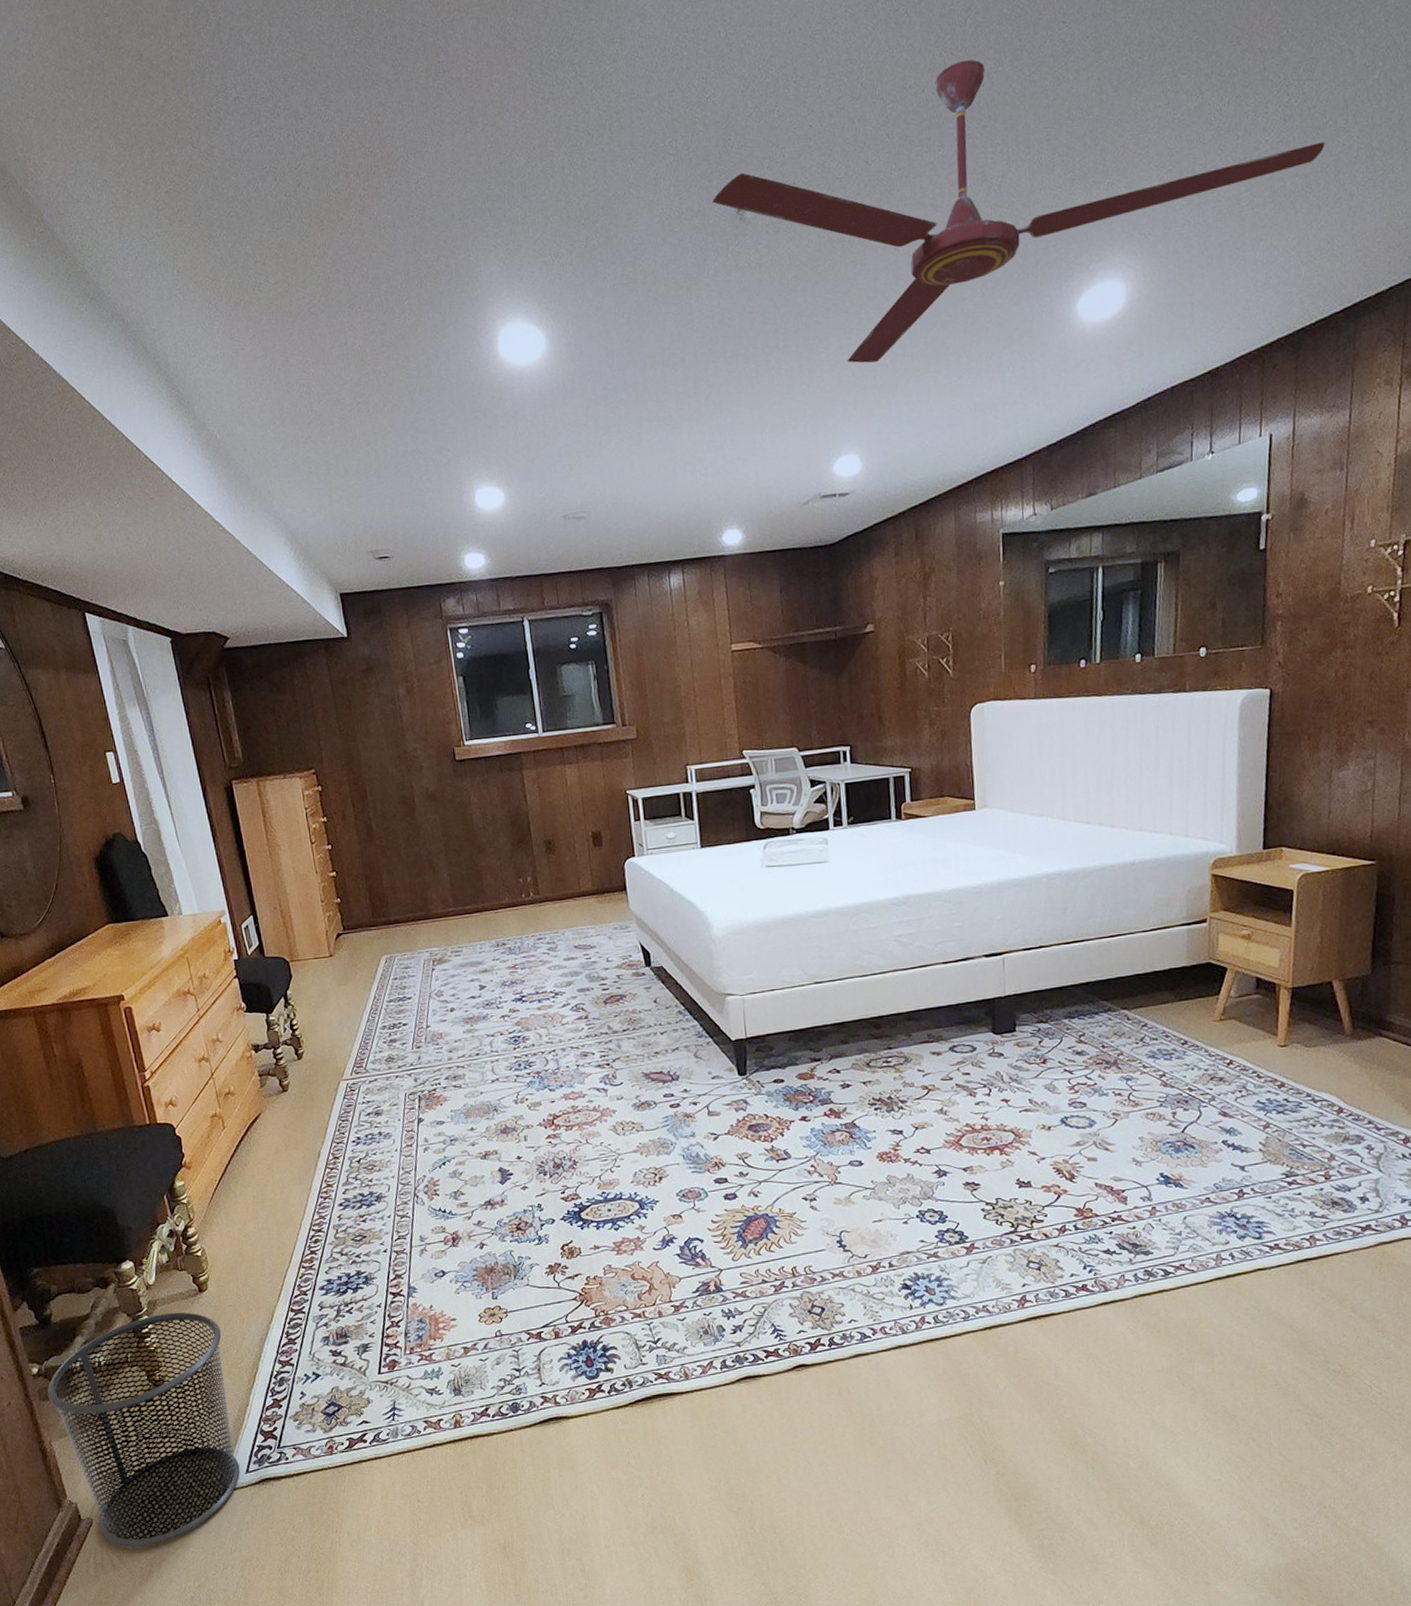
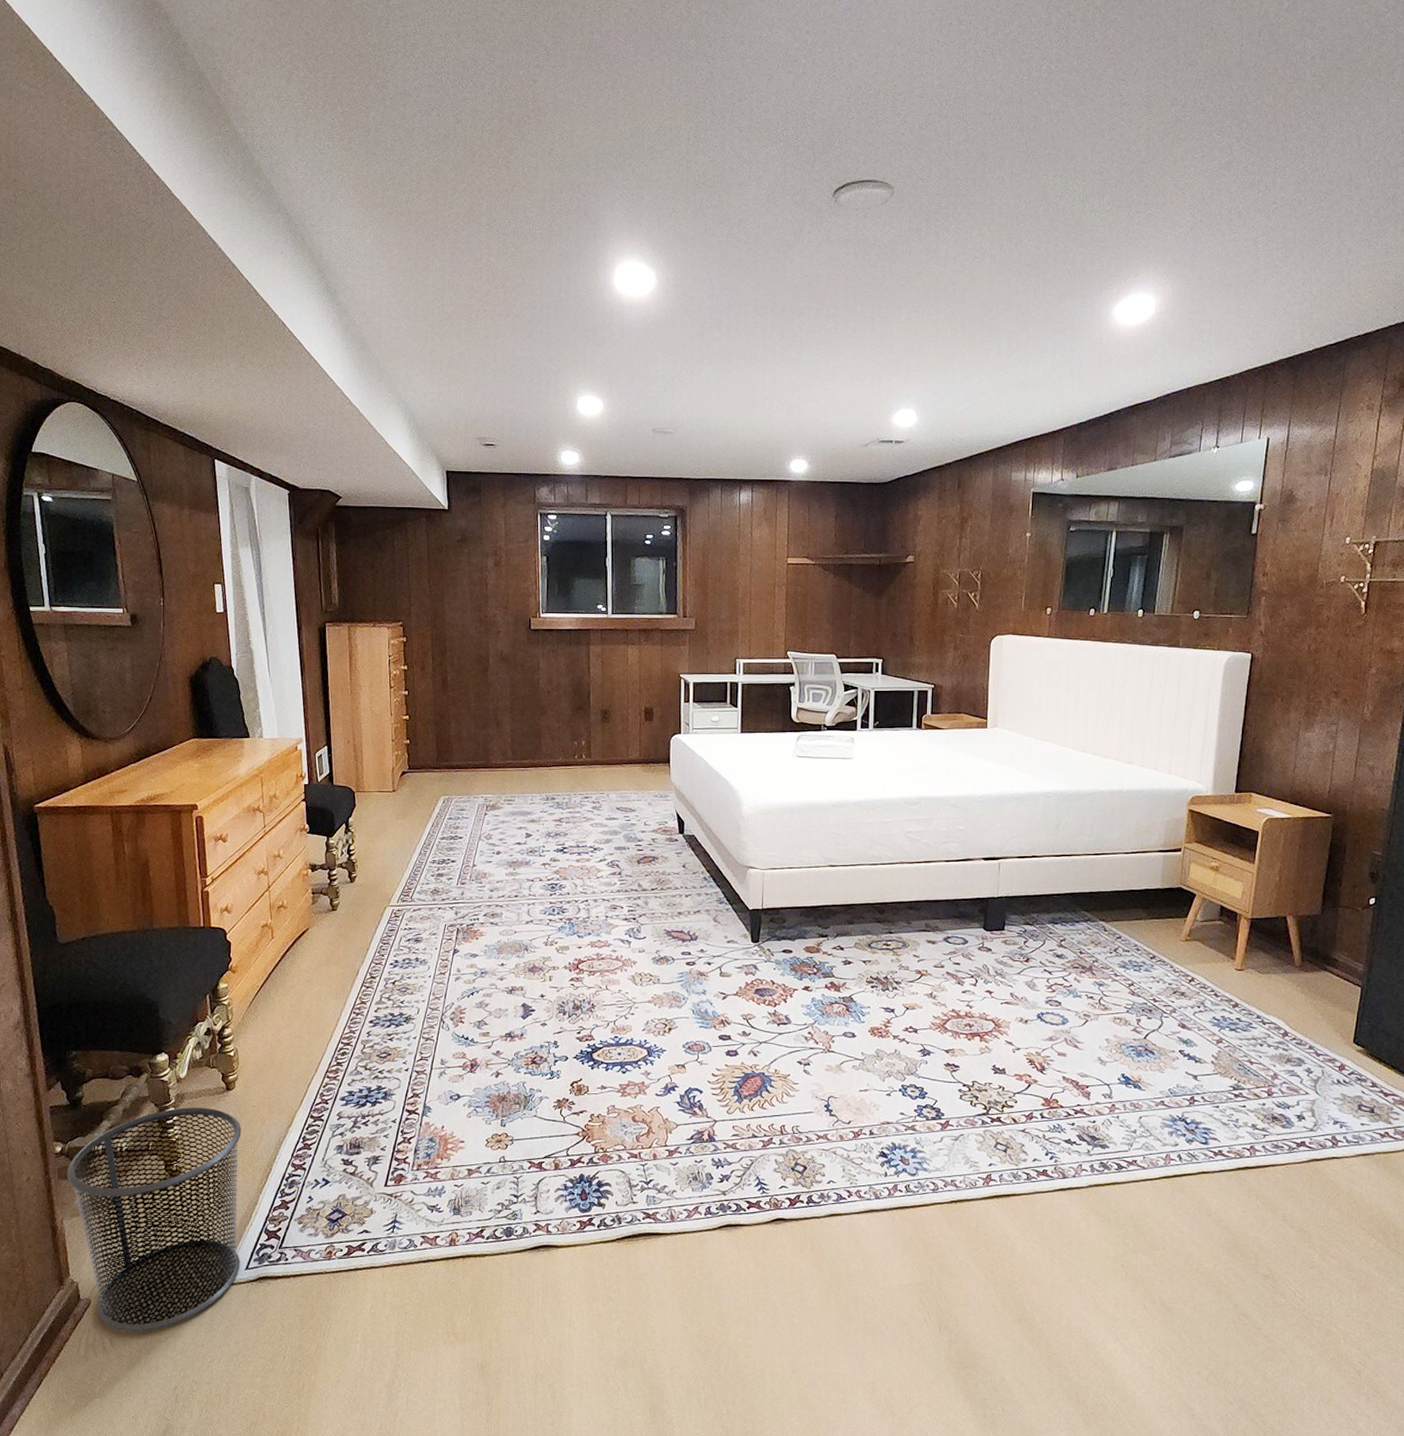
ceiling fan: present [712,59,1325,364] -> none [812,99,1331,334]

